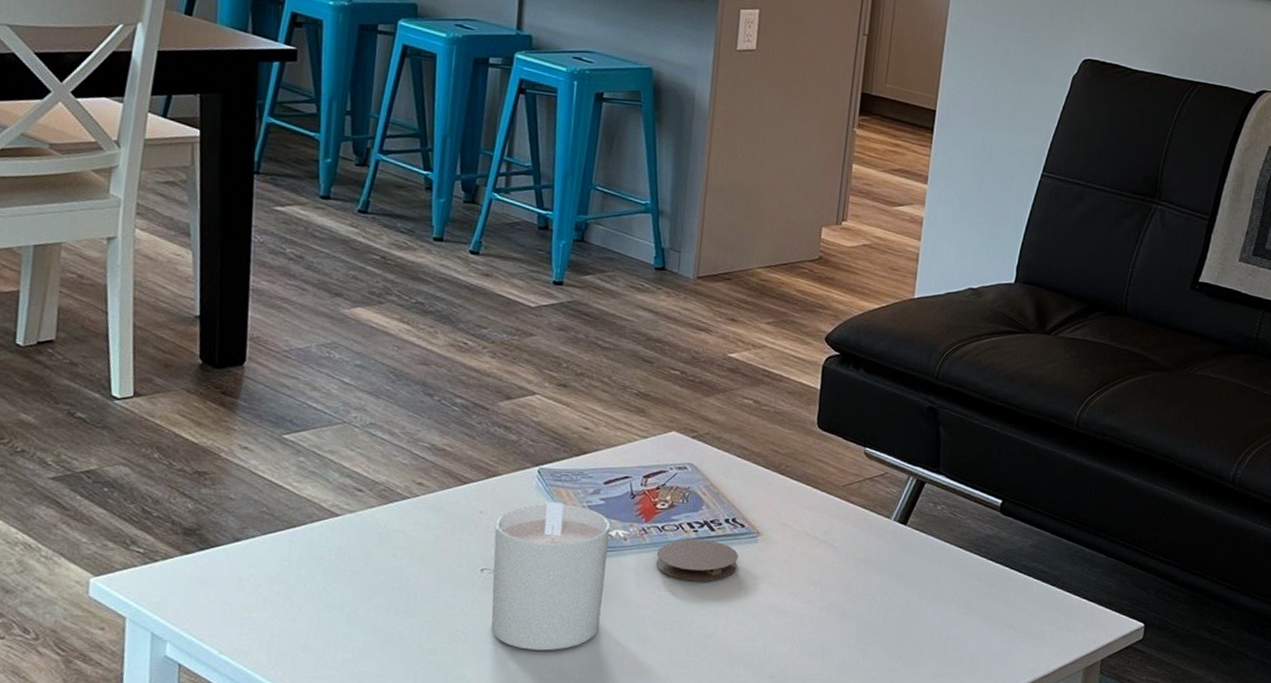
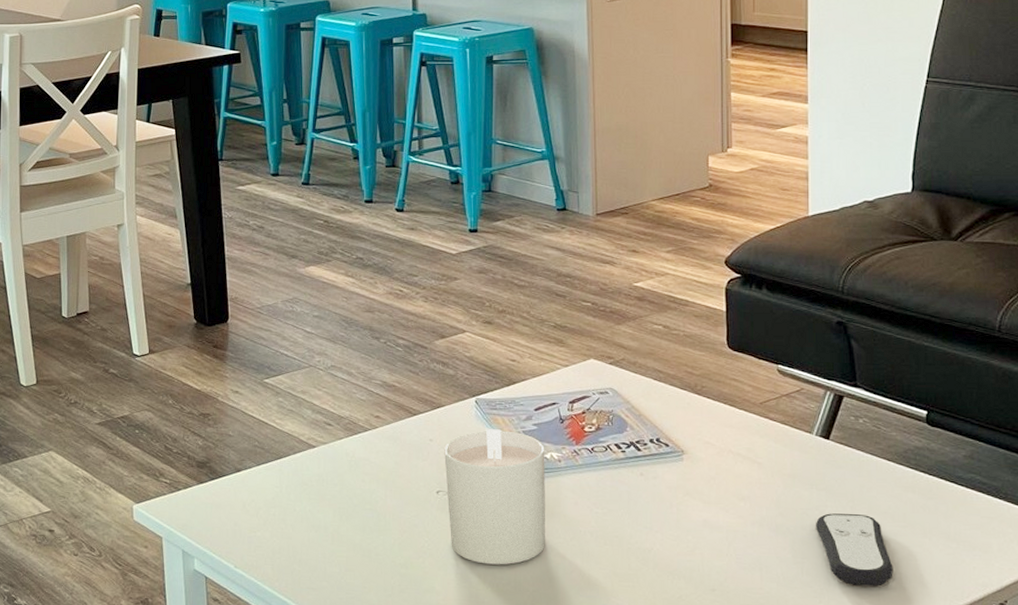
coaster: present [656,539,739,582] -> none [590,459,667,499]
remote control: none [882,599,952,672] -> present [815,513,893,586]

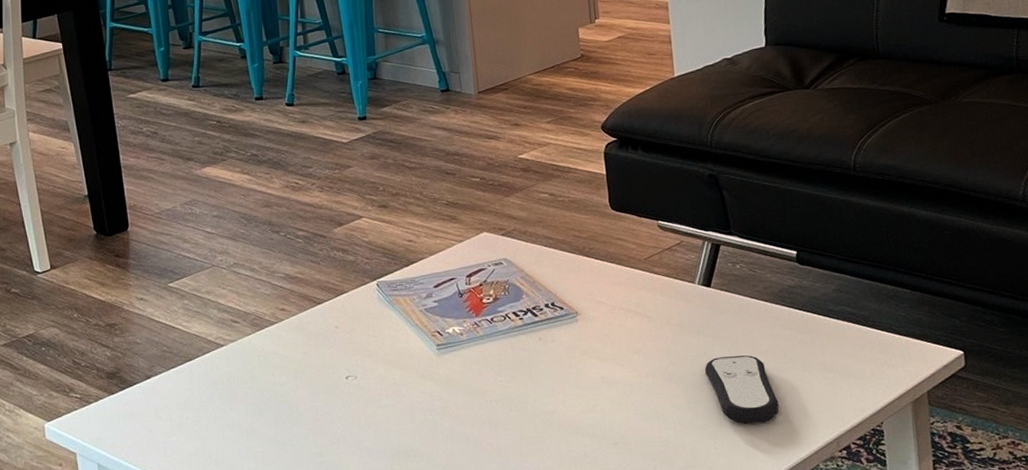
candle: present [444,429,545,565] -> none [350,309,454,444]

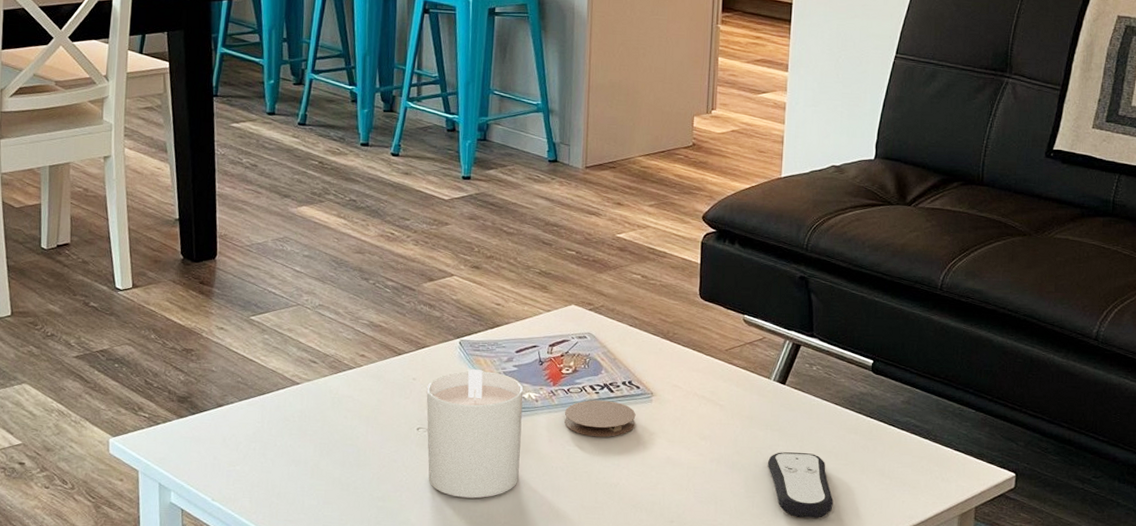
candle: none [350,309,454,444] -> present [426,369,524,499]
coaster: none [491,325,564,365] -> present [564,400,636,437]

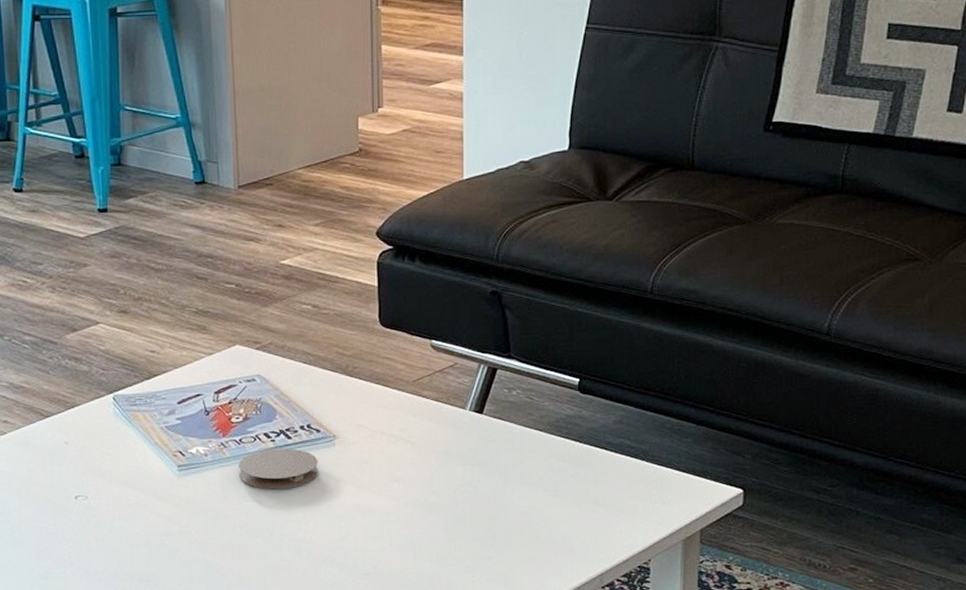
candle: present [426,369,524,499] -> none [81,426,194,568]
remote control: present [767,452,833,518] -> none [468,487,544,557]

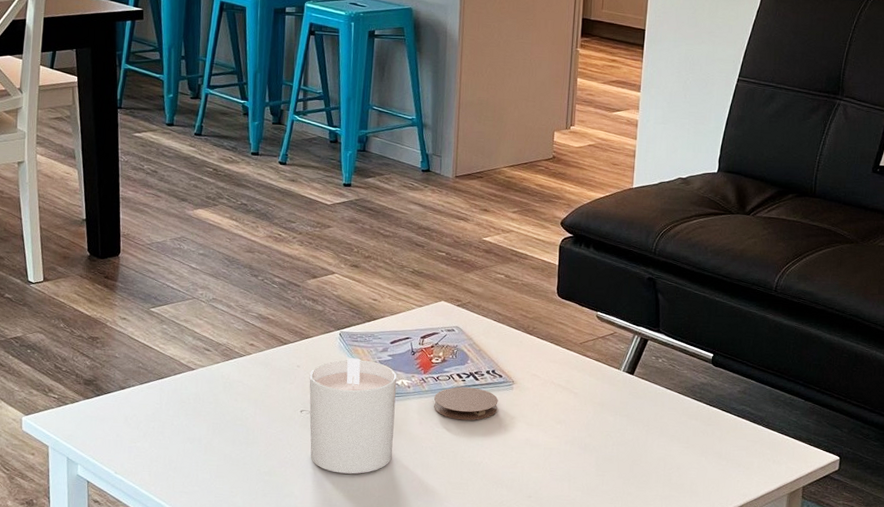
candle: none [81,426,194,568] -> present [309,358,397,474]

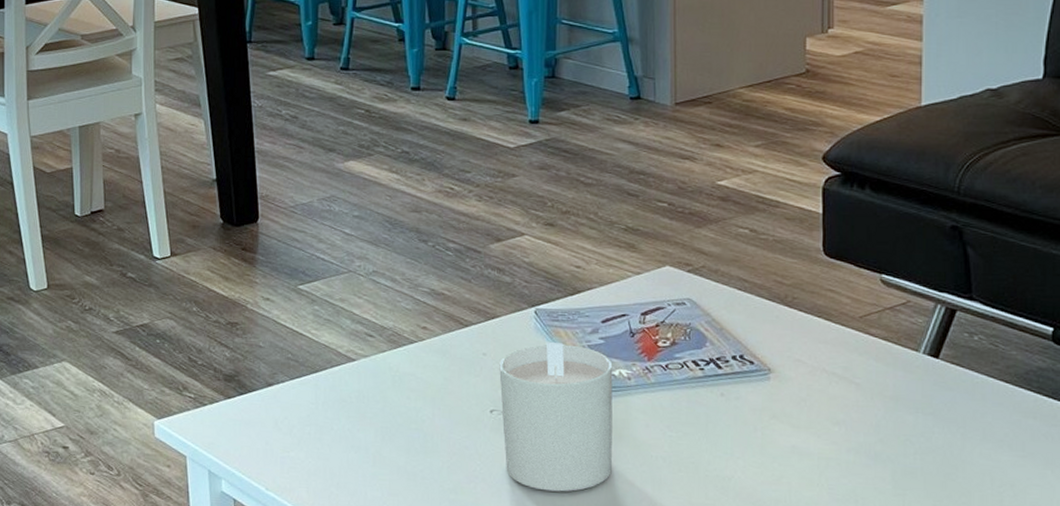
coaster: present [434,387,498,421] -> none [664,377,751,422]

